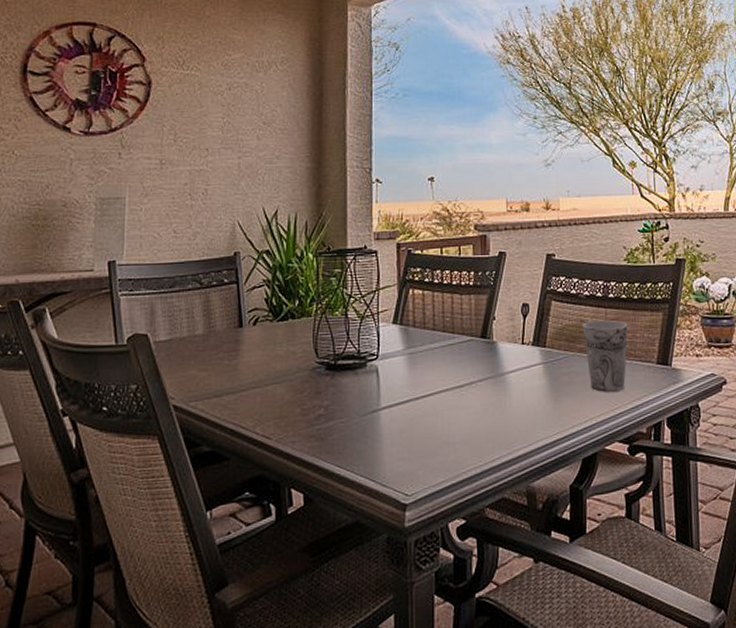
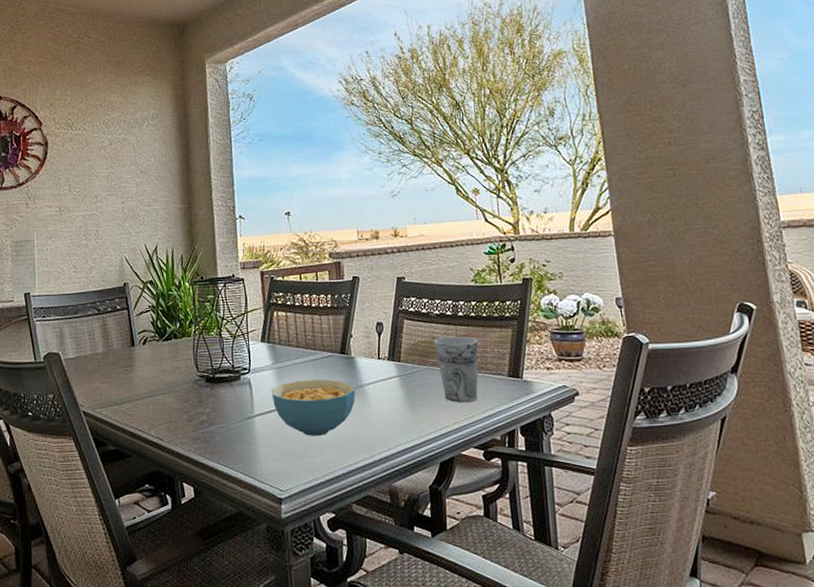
cereal bowl: none [401,366,496,432] -> present [271,379,356,436]

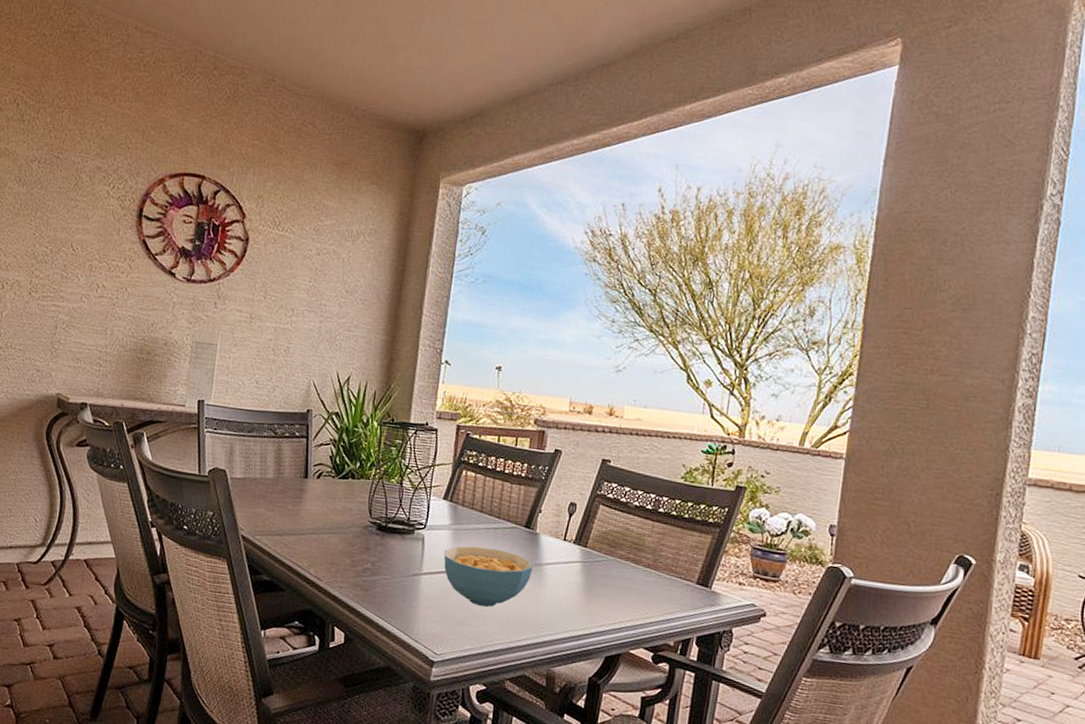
cup: present [434,336,479,402] -> none [625,531,674,602]

